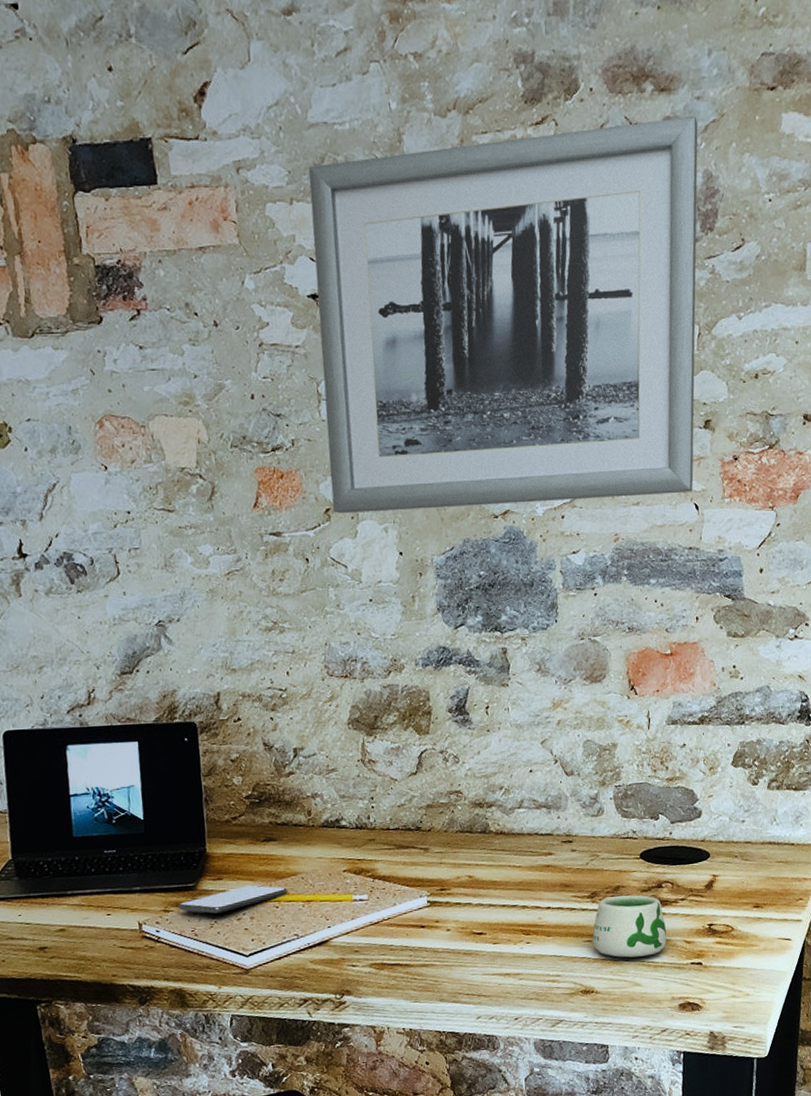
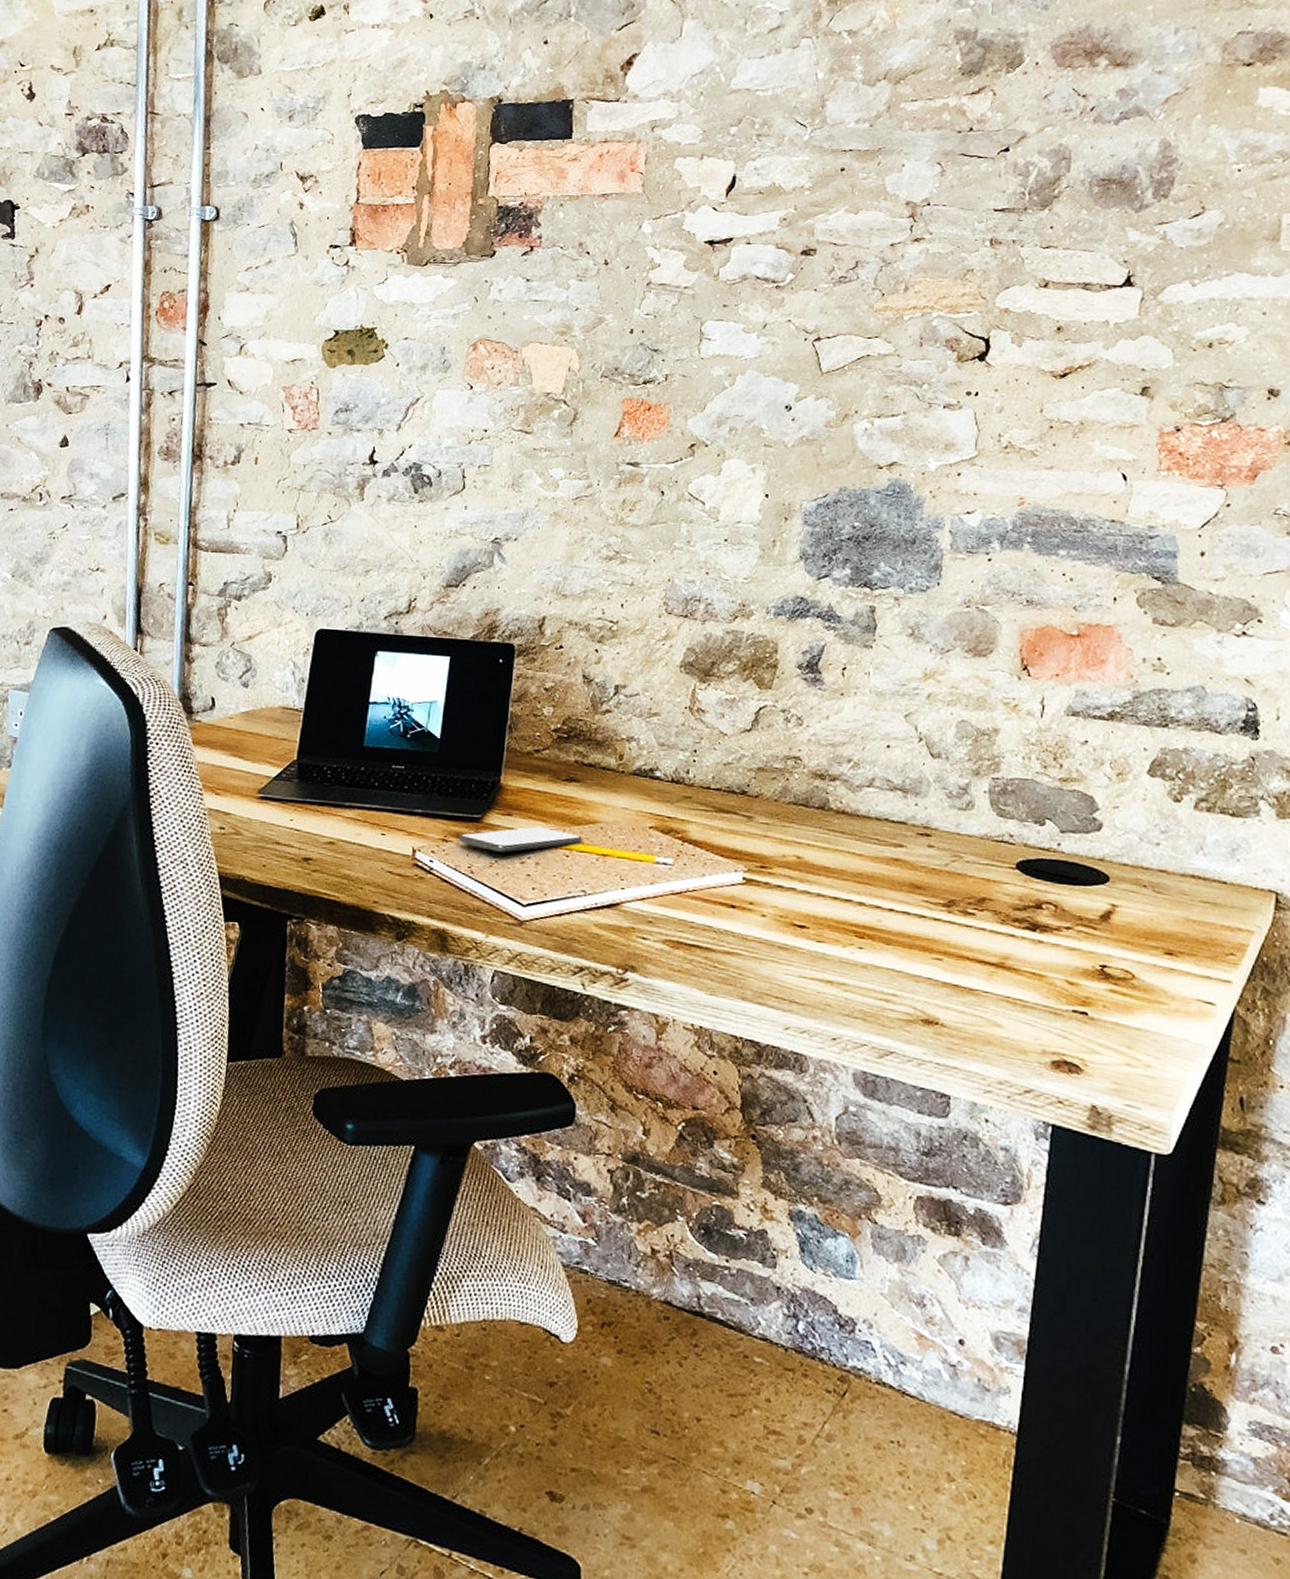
wall art: present [309,115,698,513] -> none [699,88,1157,462]
mug: present [592,894,667,958] -> none [944,909,1043,991]

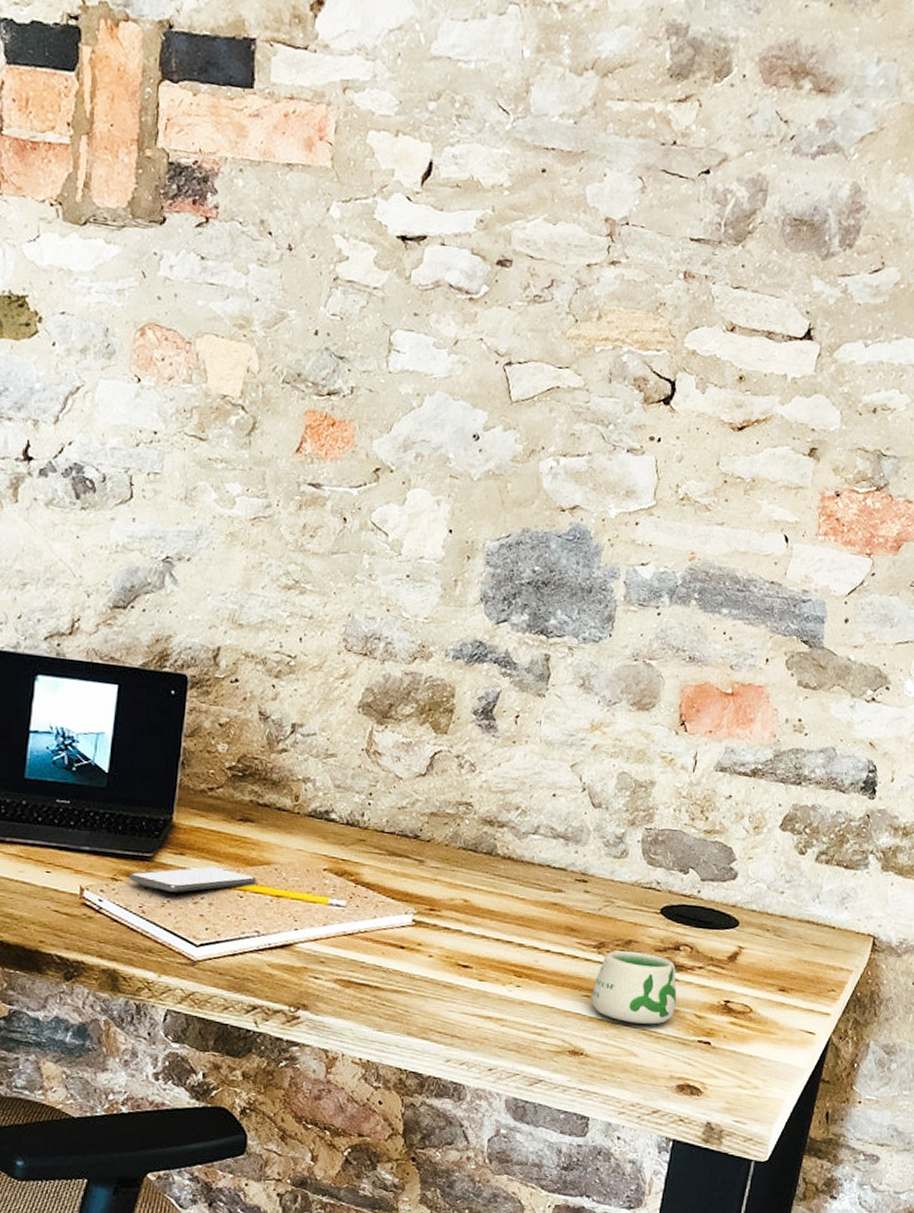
mug: none [944,909,1043,991] -> present [591,950,677,1025]

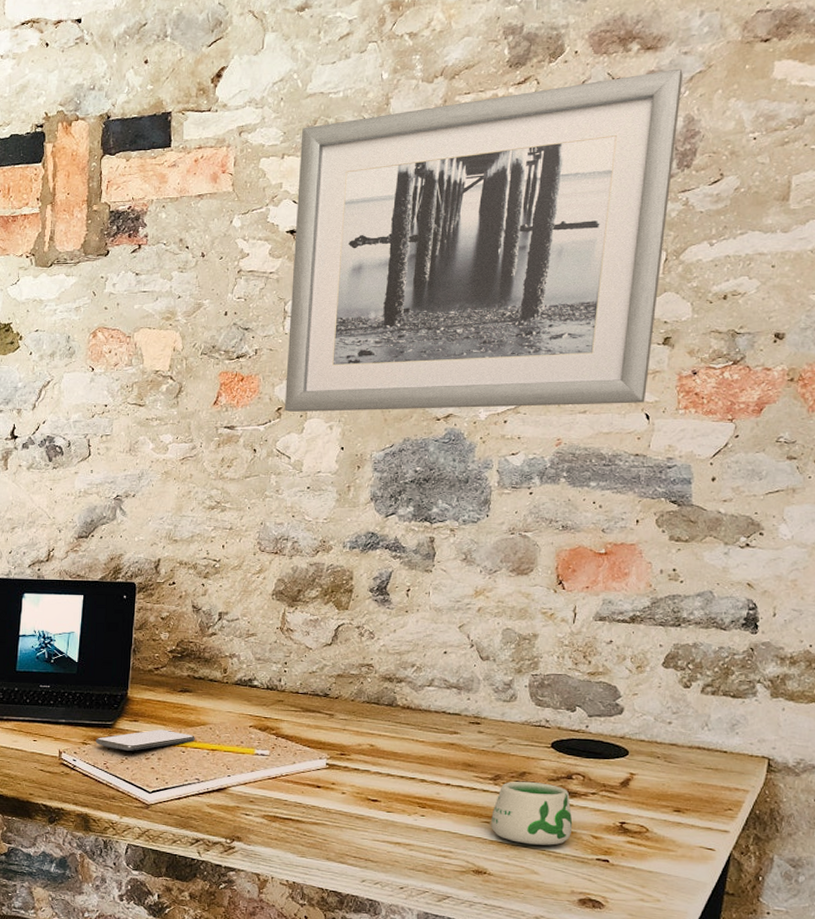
wall art: none [384,100,854,522] -> present [285,68,683,412]

